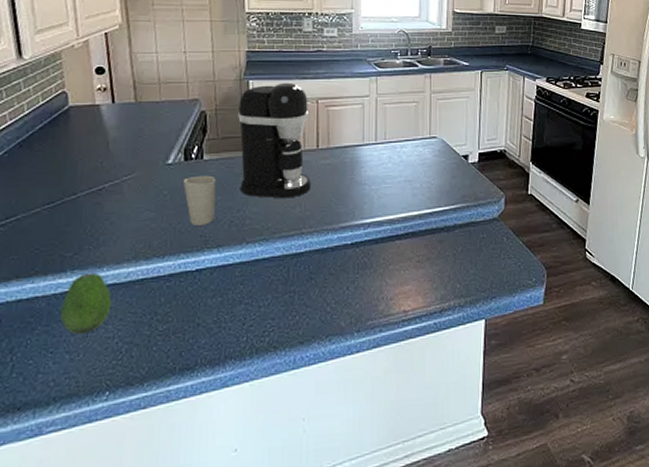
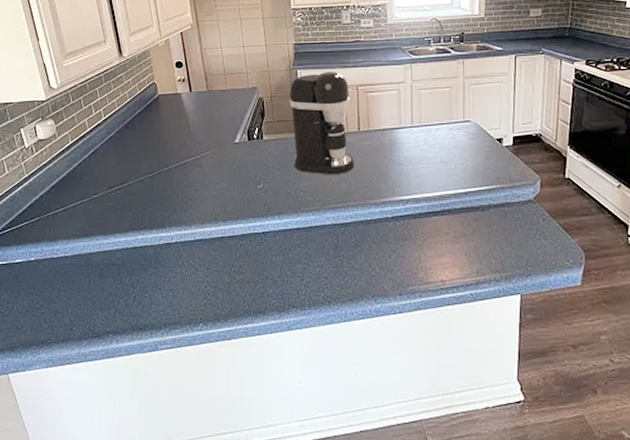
fruit: present [59,272,112,335] -> none [163,230,200,277]
cup: present [182,175,216,225] -> none [248,153,274,195]

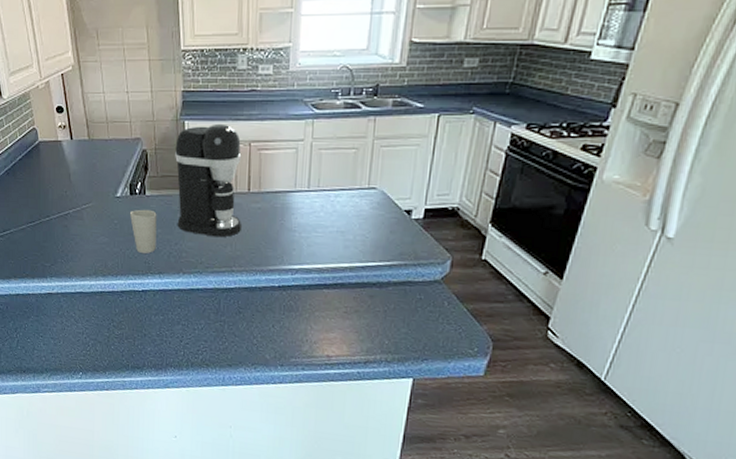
cup: none [248,153,274,195] -> present [129,209,157,253]

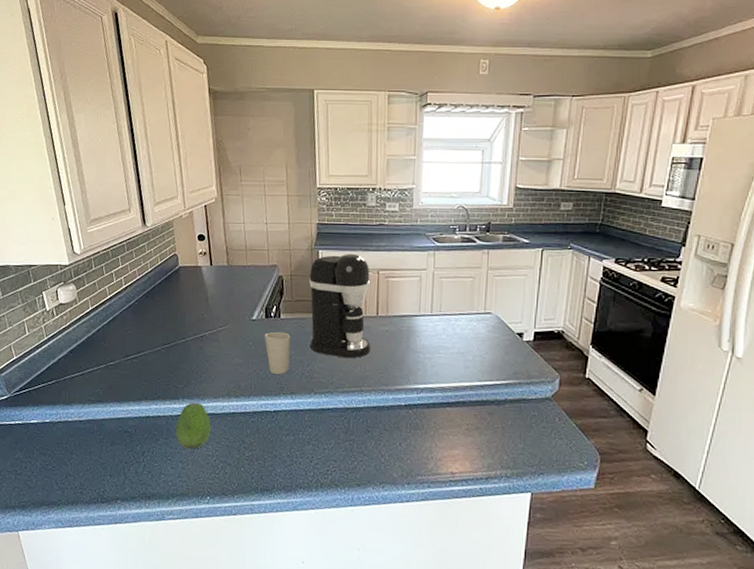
fruit: none [45,281,80,327] -> present [175,402,211,450]

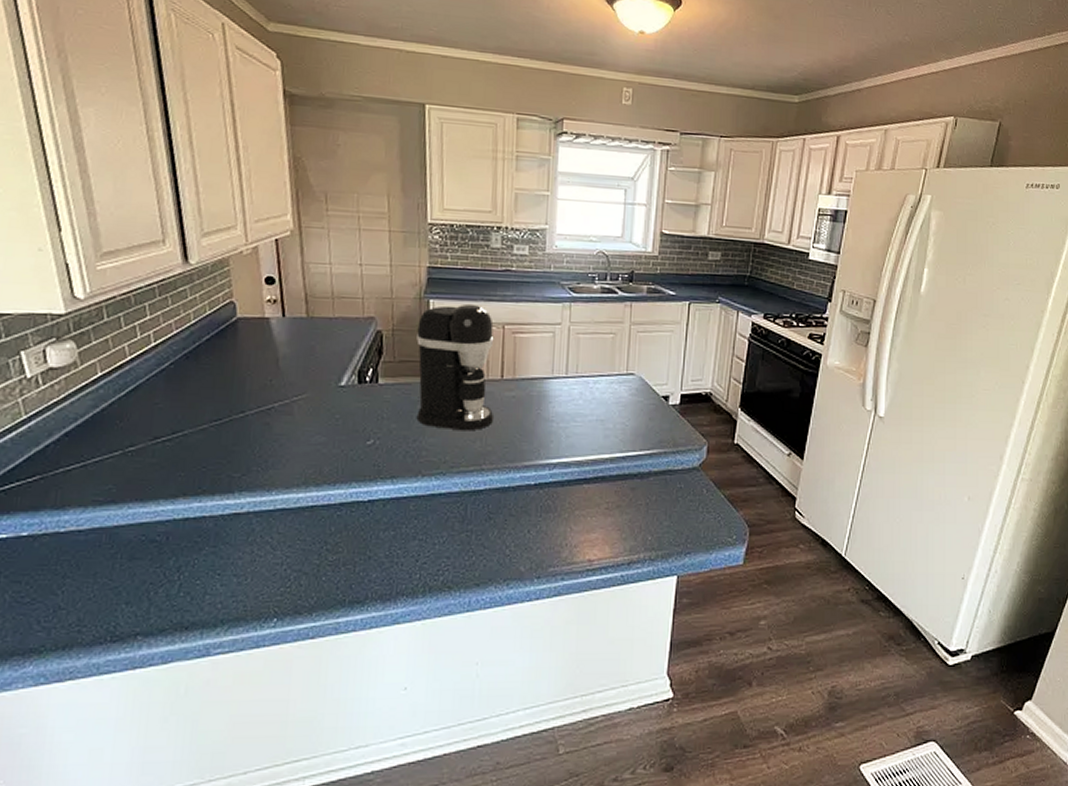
fruit: present [175,402,211,450] -> none [227,496,281,558]
cup: present [264,331,291,374] -> none [356,400,392,454]

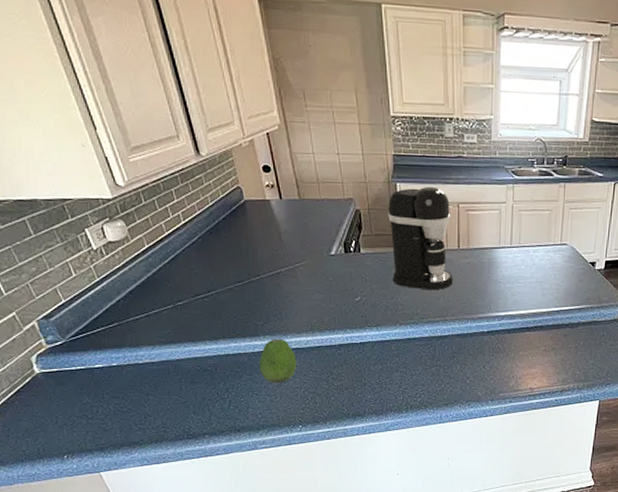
fruit: none [227,496,281,558] -> present [259,338,297,384]

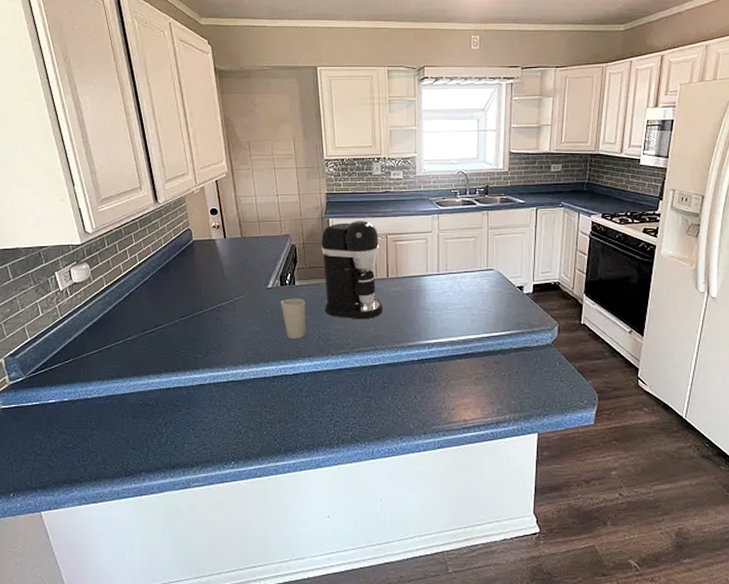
fruit: present [259,338,297,384] -> none [196,371,232,417]
cup: none [344,266,372,308] -> present [280,298,306,339]

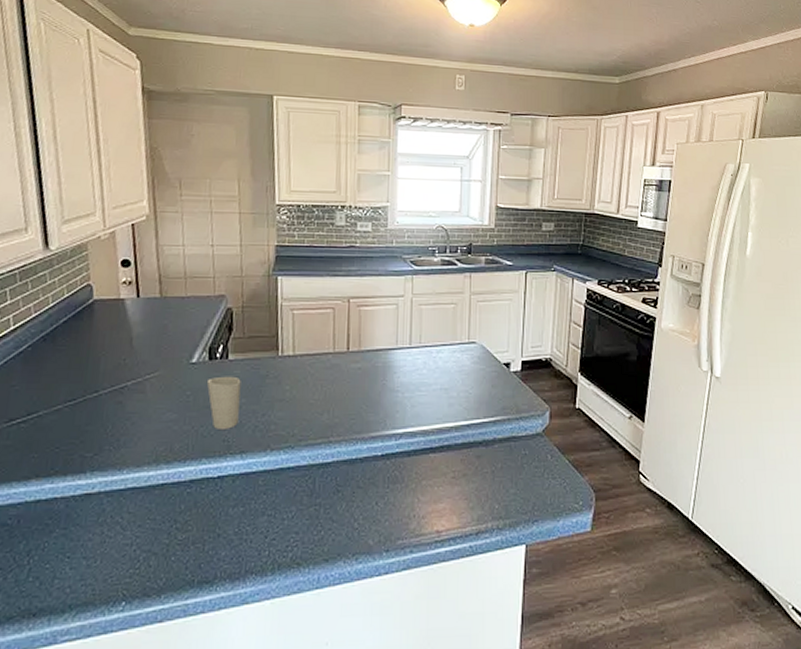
coffee maker: present [321,220,384,320] -> none [265,279,341,404]

